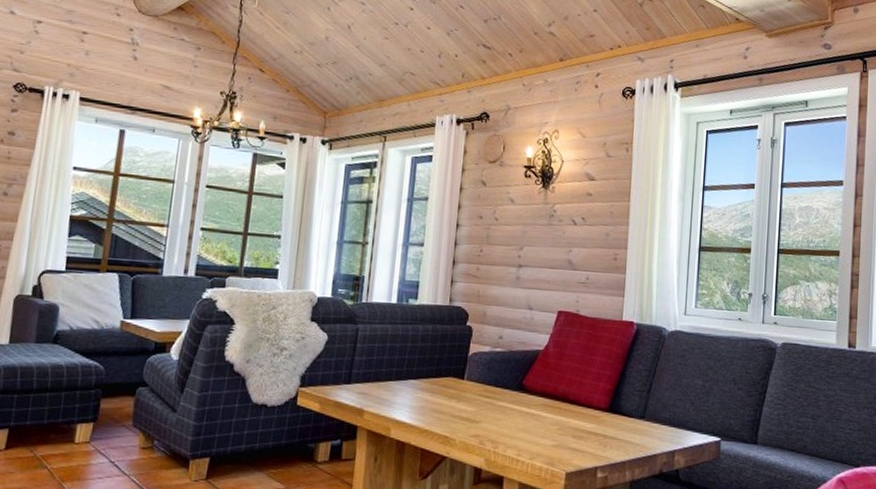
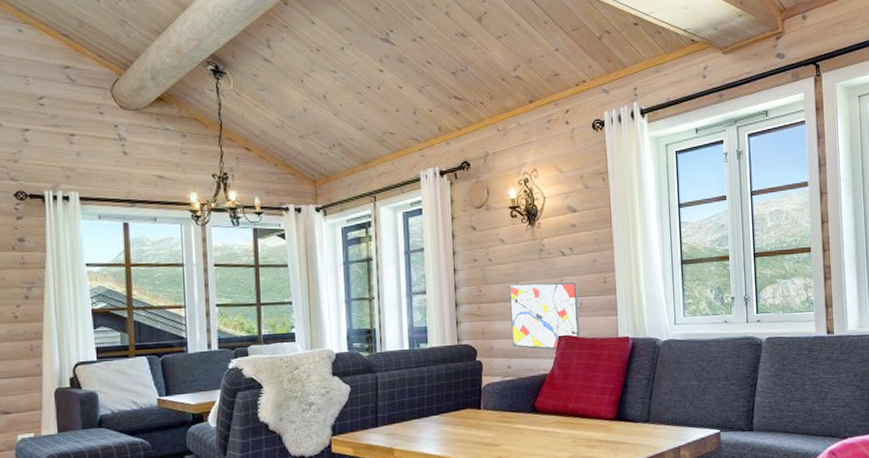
wall art: none [507,247,585,326] -> present [509,282,581,350]

